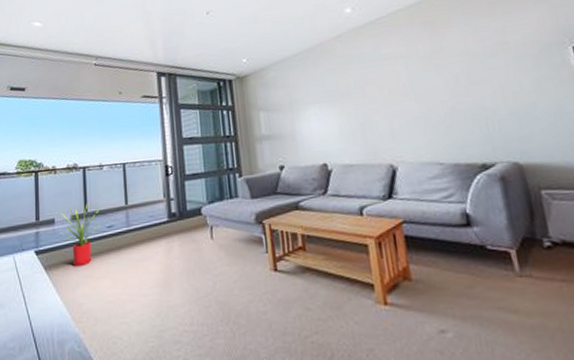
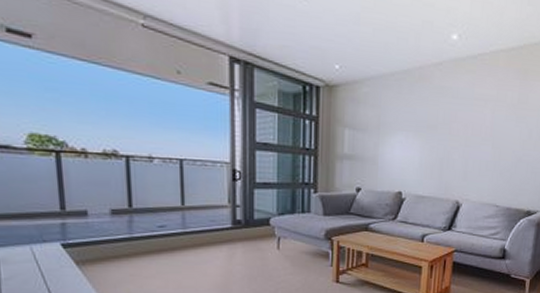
house plant: present [59,203,101,267] -> none [93,198,151,265]

